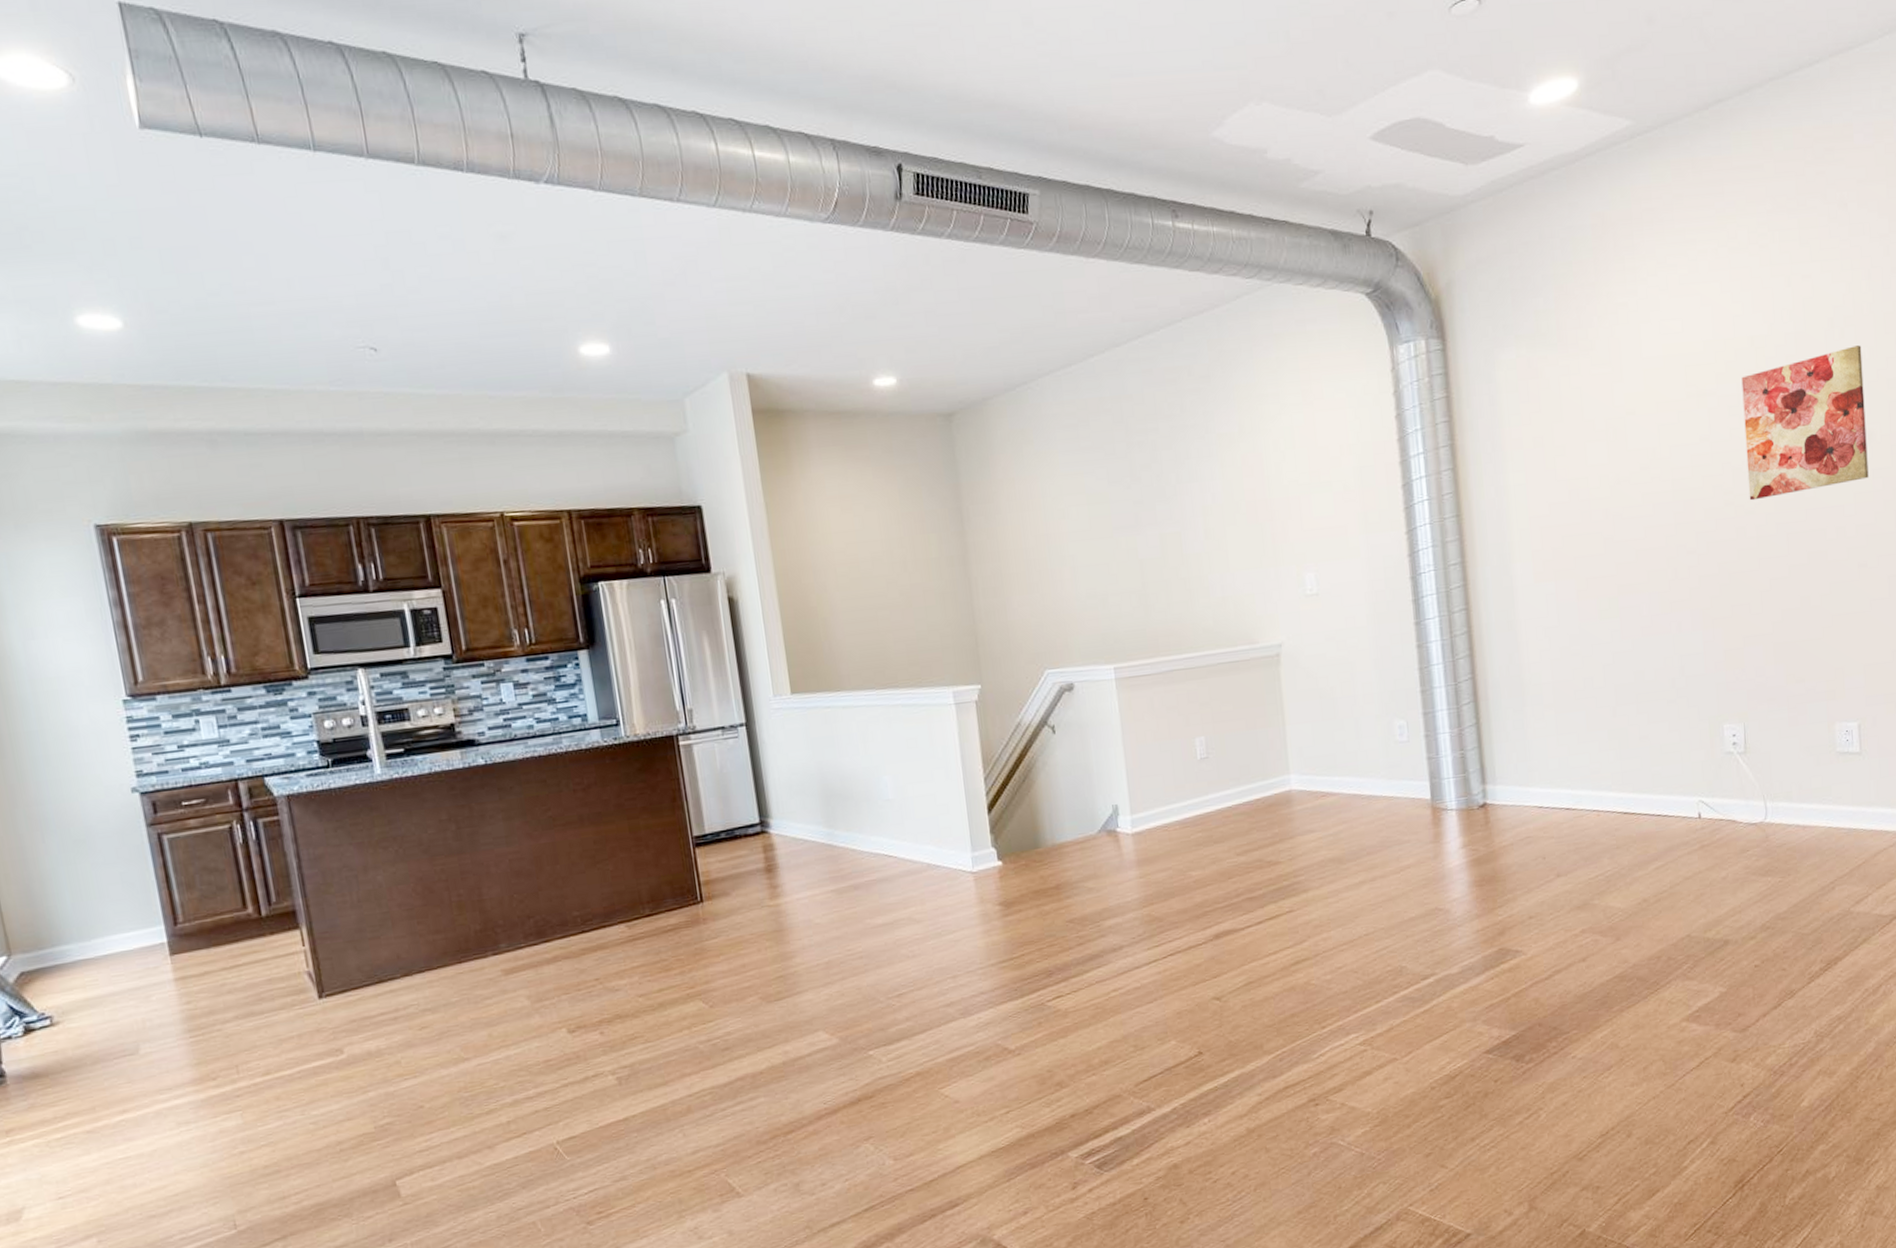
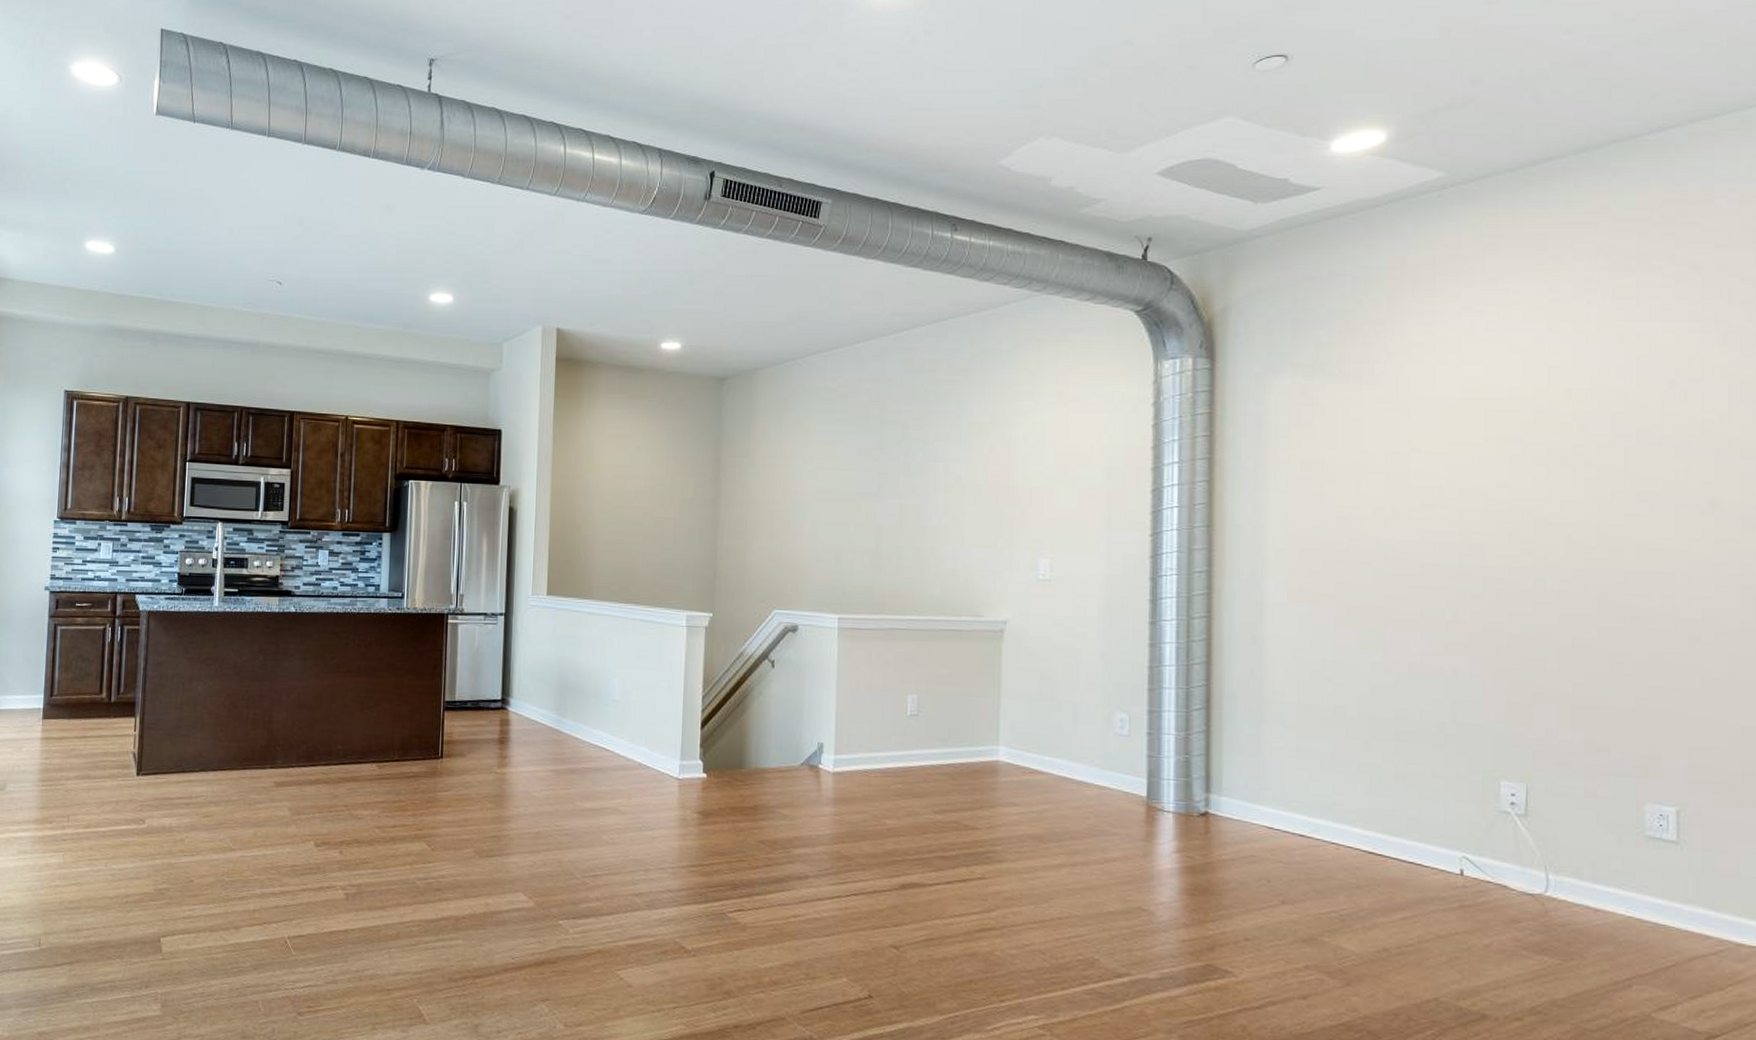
wall art: present [1741,345,1869,501] -> none [1553,410,1710,554]

